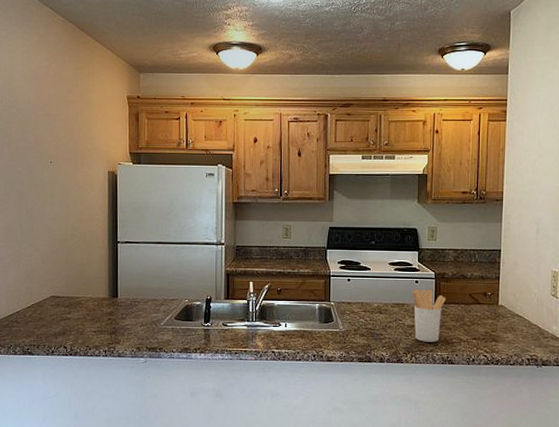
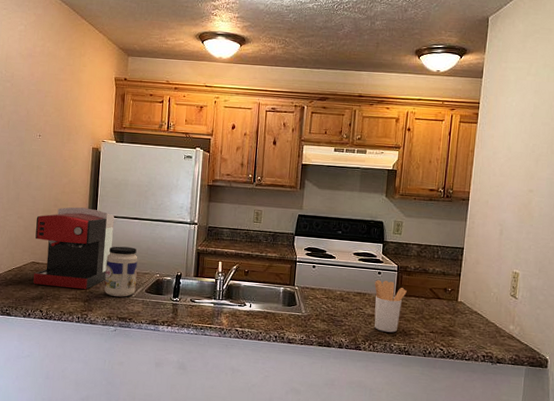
coffee maker: none [53,235,137,322] -> present [33,207,114,290]
jar: none [130,273,164,326] -> present [104,246,138,297]

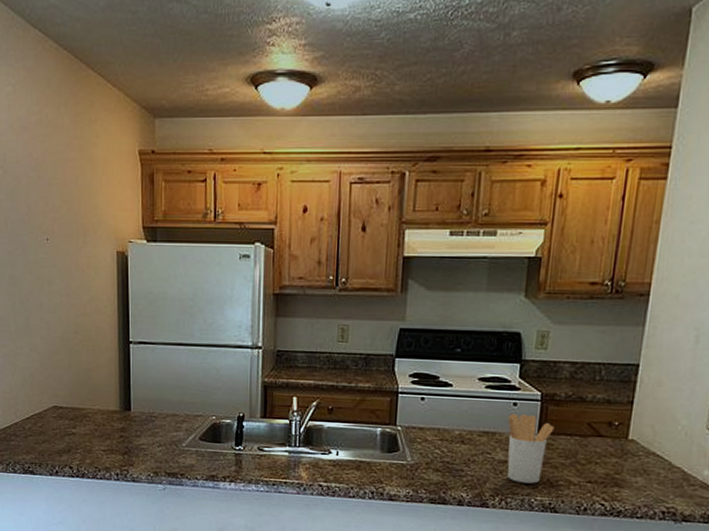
coffee maker: present [33,207,114,290] -> none [53,332,153,440]
jar: present [104,246,138,297] -> none [146,381,187,447]

